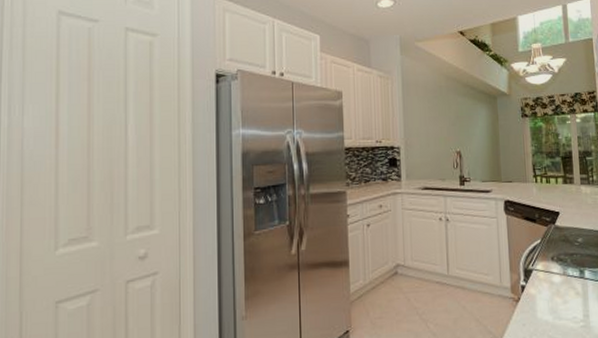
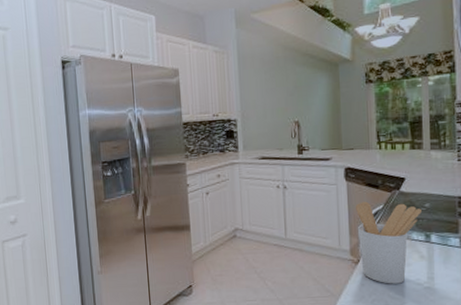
utensil holder: none [514,235,575,324] -> present [355,201,421,284]

